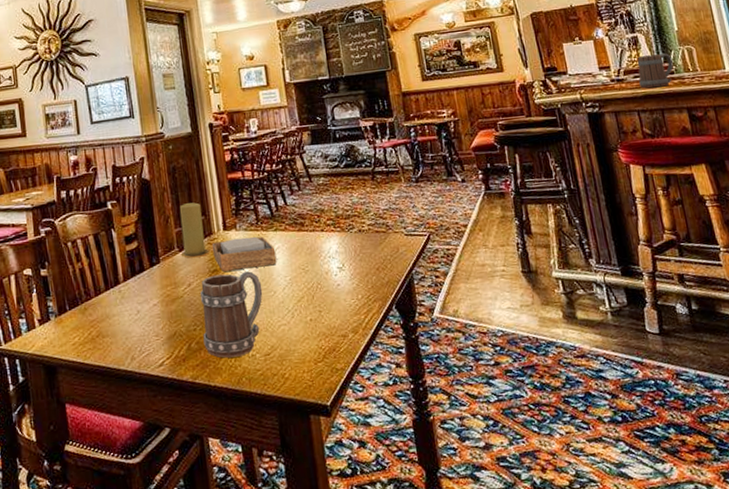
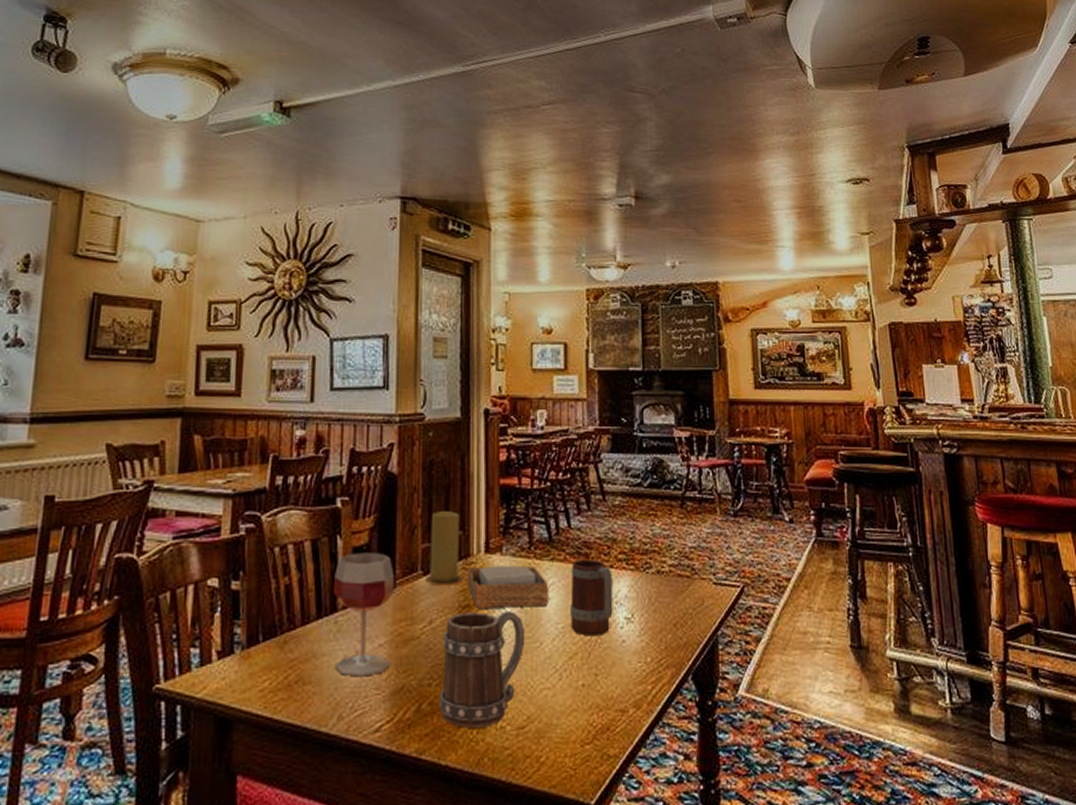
wineglass: none [113,238,165,329] -> present [332,552,395,677]
beer mug: none [291,226,328,284] -> present [570,559,613,636]
beer mug: present [637,53,674,89] -> none [1004,392,1045,432]

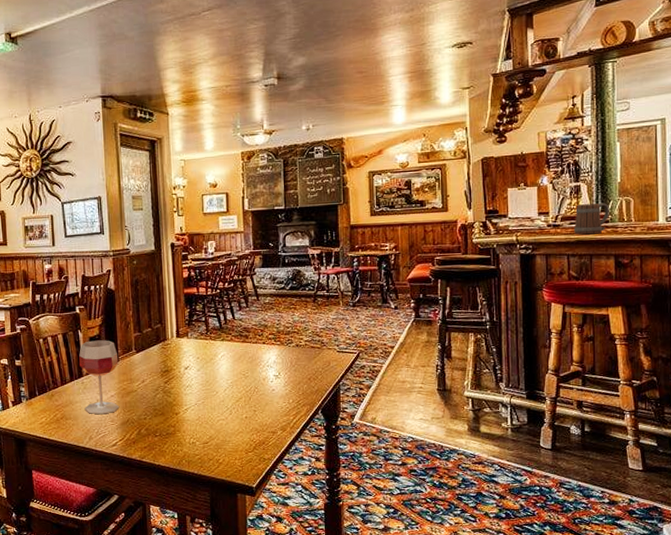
candle: present [424,511,464,586] -> none [137,312,163,359]
beer mug: present [439,611,525,728] -> none [151,373,207,443]
napkin holder: present [467,565,549,608] -> none [165,344,221,372]
beer mug: present [570,559,613,636] -> none [236,339,266,387]
beer mug: none [1004,392,1045,432] -> present [574,203,610,235]

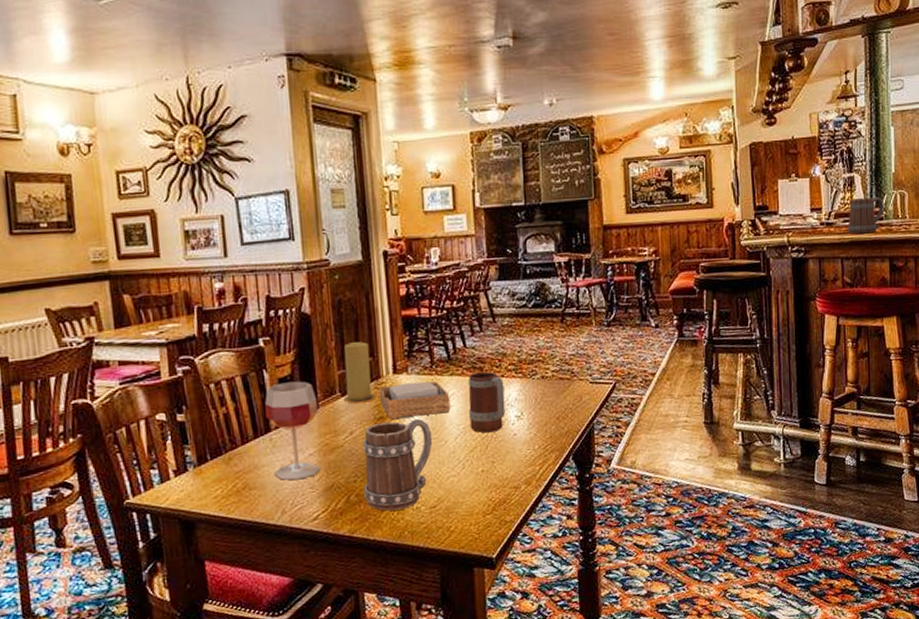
candle: none [137,312,163,359] -> present [343,342,376,404]
beer mug: none [151,373,207,443] -> present [362,419,433,511]
napkin holder: none [165,344,221,372] -> present [379,381,451,419]
beer mug: none [236,339,266,387] -> present [468,371,506,433]

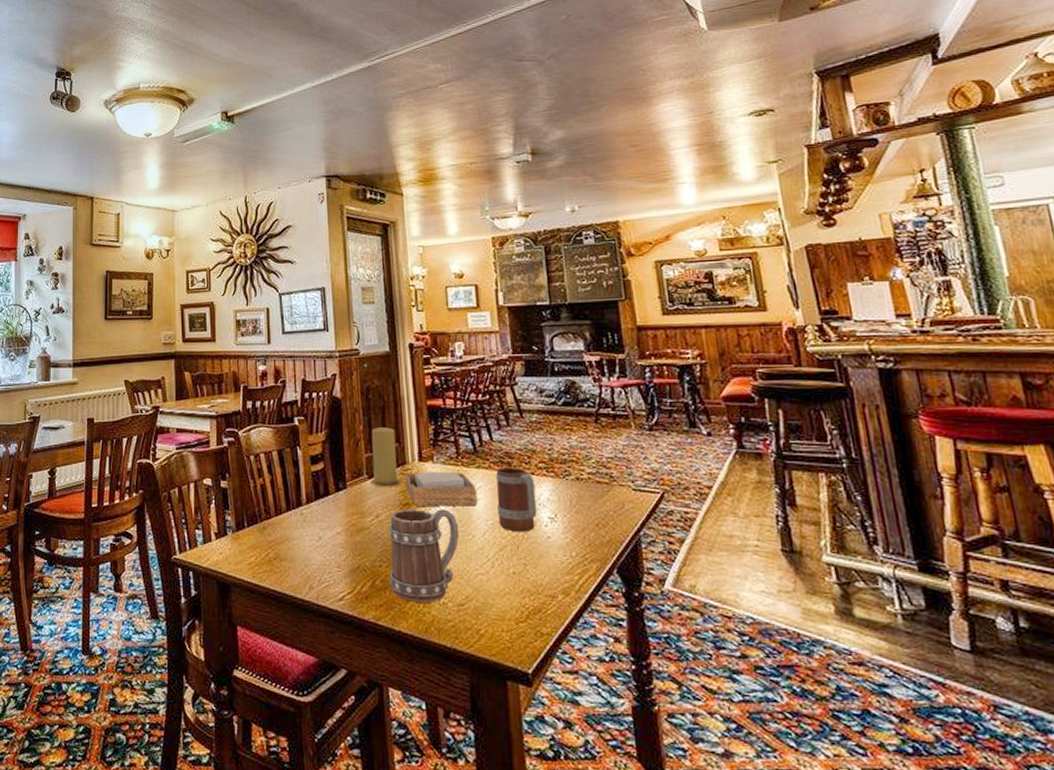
wineglass: present [264,381,322,481] -> none [297,460,348,557]
beer mug: present [848,197,885,235] -> none [949,303,1002,345]

